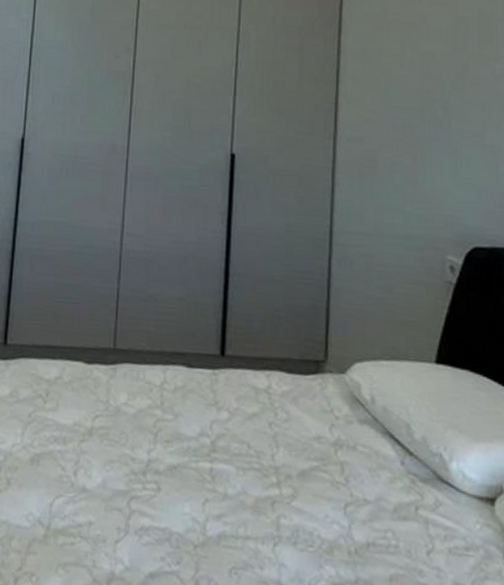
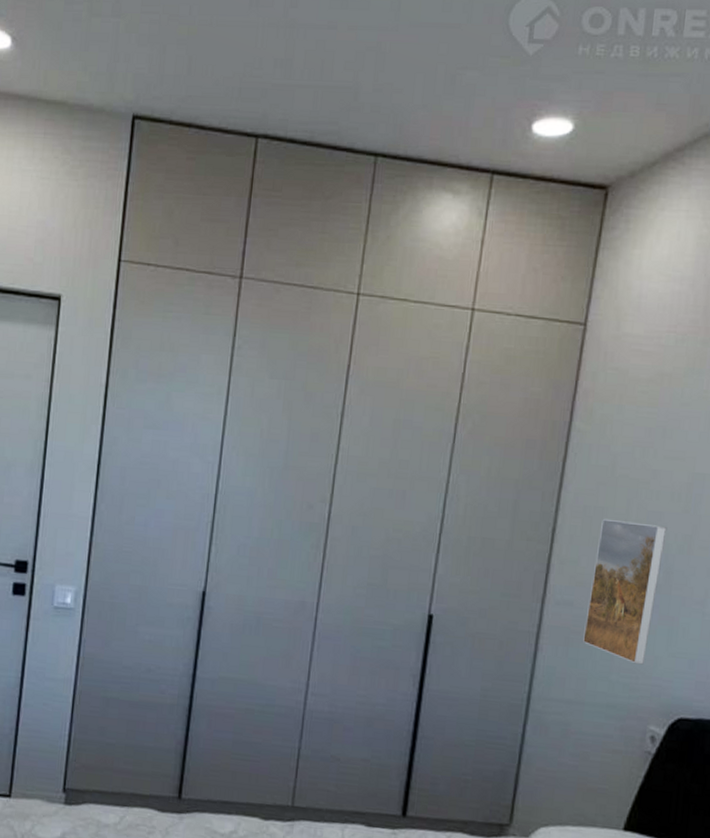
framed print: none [375,59,440,196] -> present [583,518,667,665]

